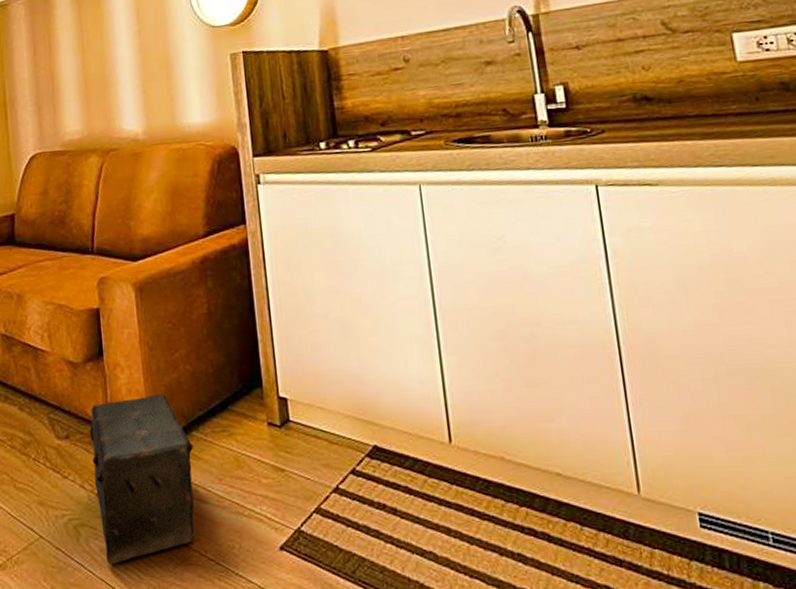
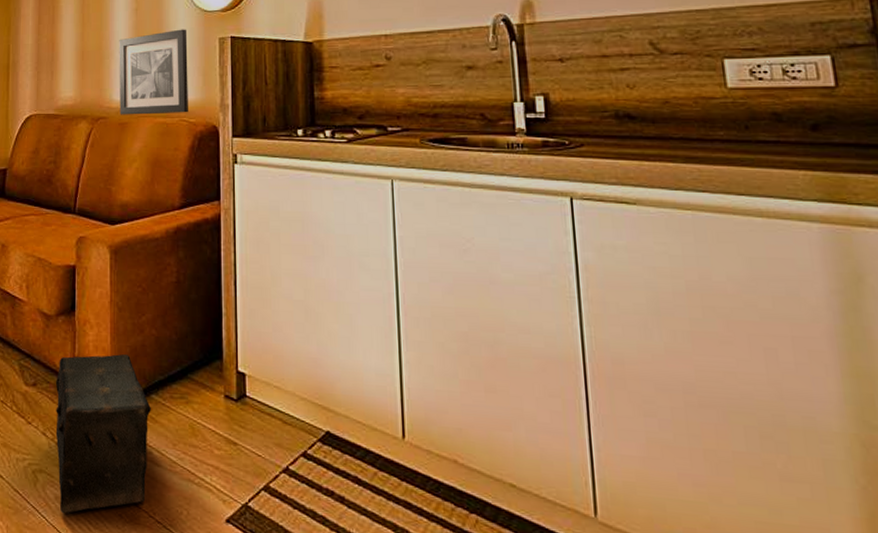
wall art: none [123,47,205,145] -> present [119,29,188,115]

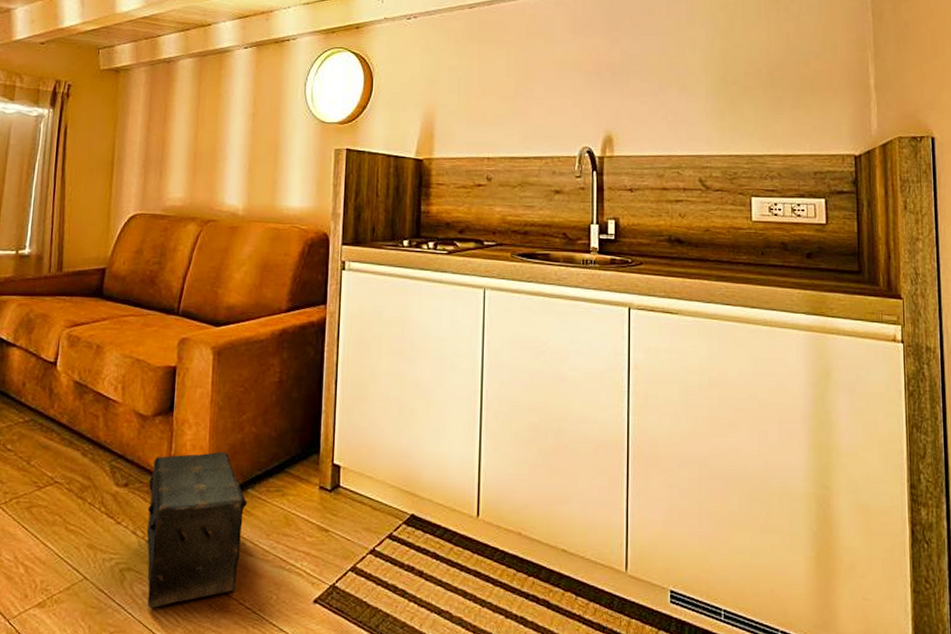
wall art: present [119,29,188,115] -> none [231,138,304,220]

